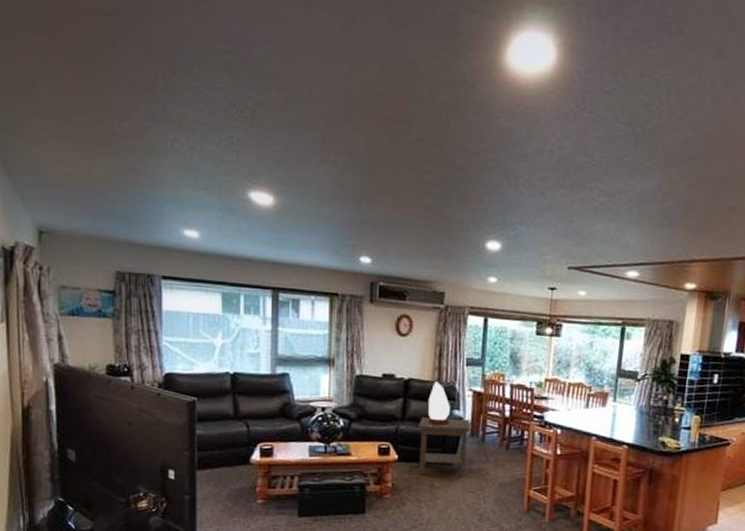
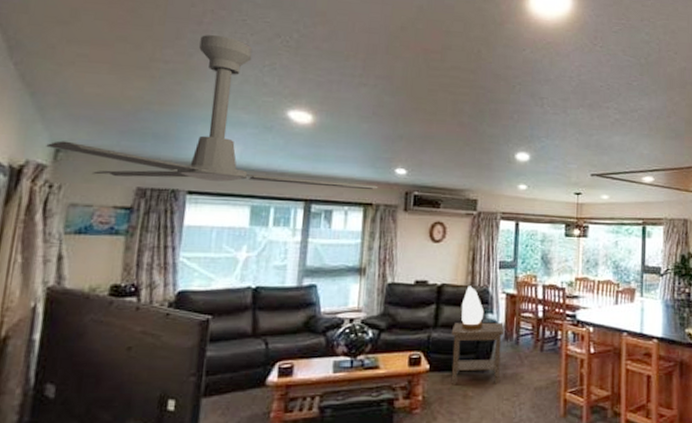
ceiling fan: none [30,105,343,280] -> present [46,35,378,190]

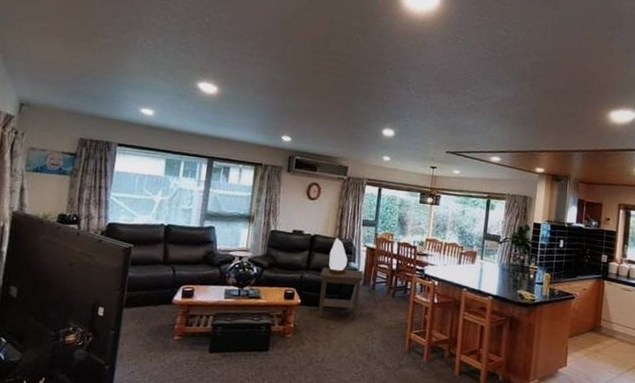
ceiling fan: present [46,35,378,190] -> none [13,15,268,153]

